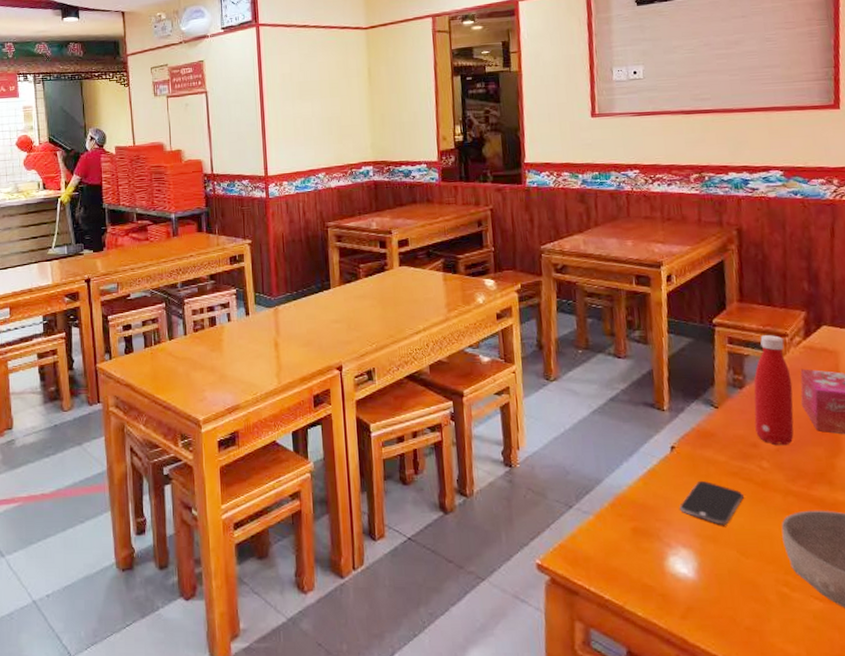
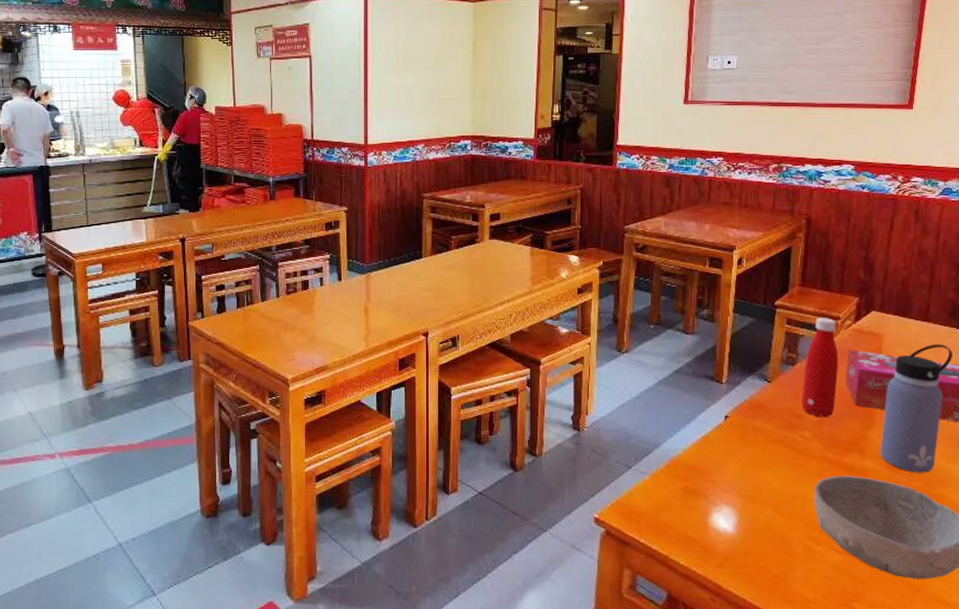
smartphone: present [680,480,744,525] -> none [727,446,784,487]

